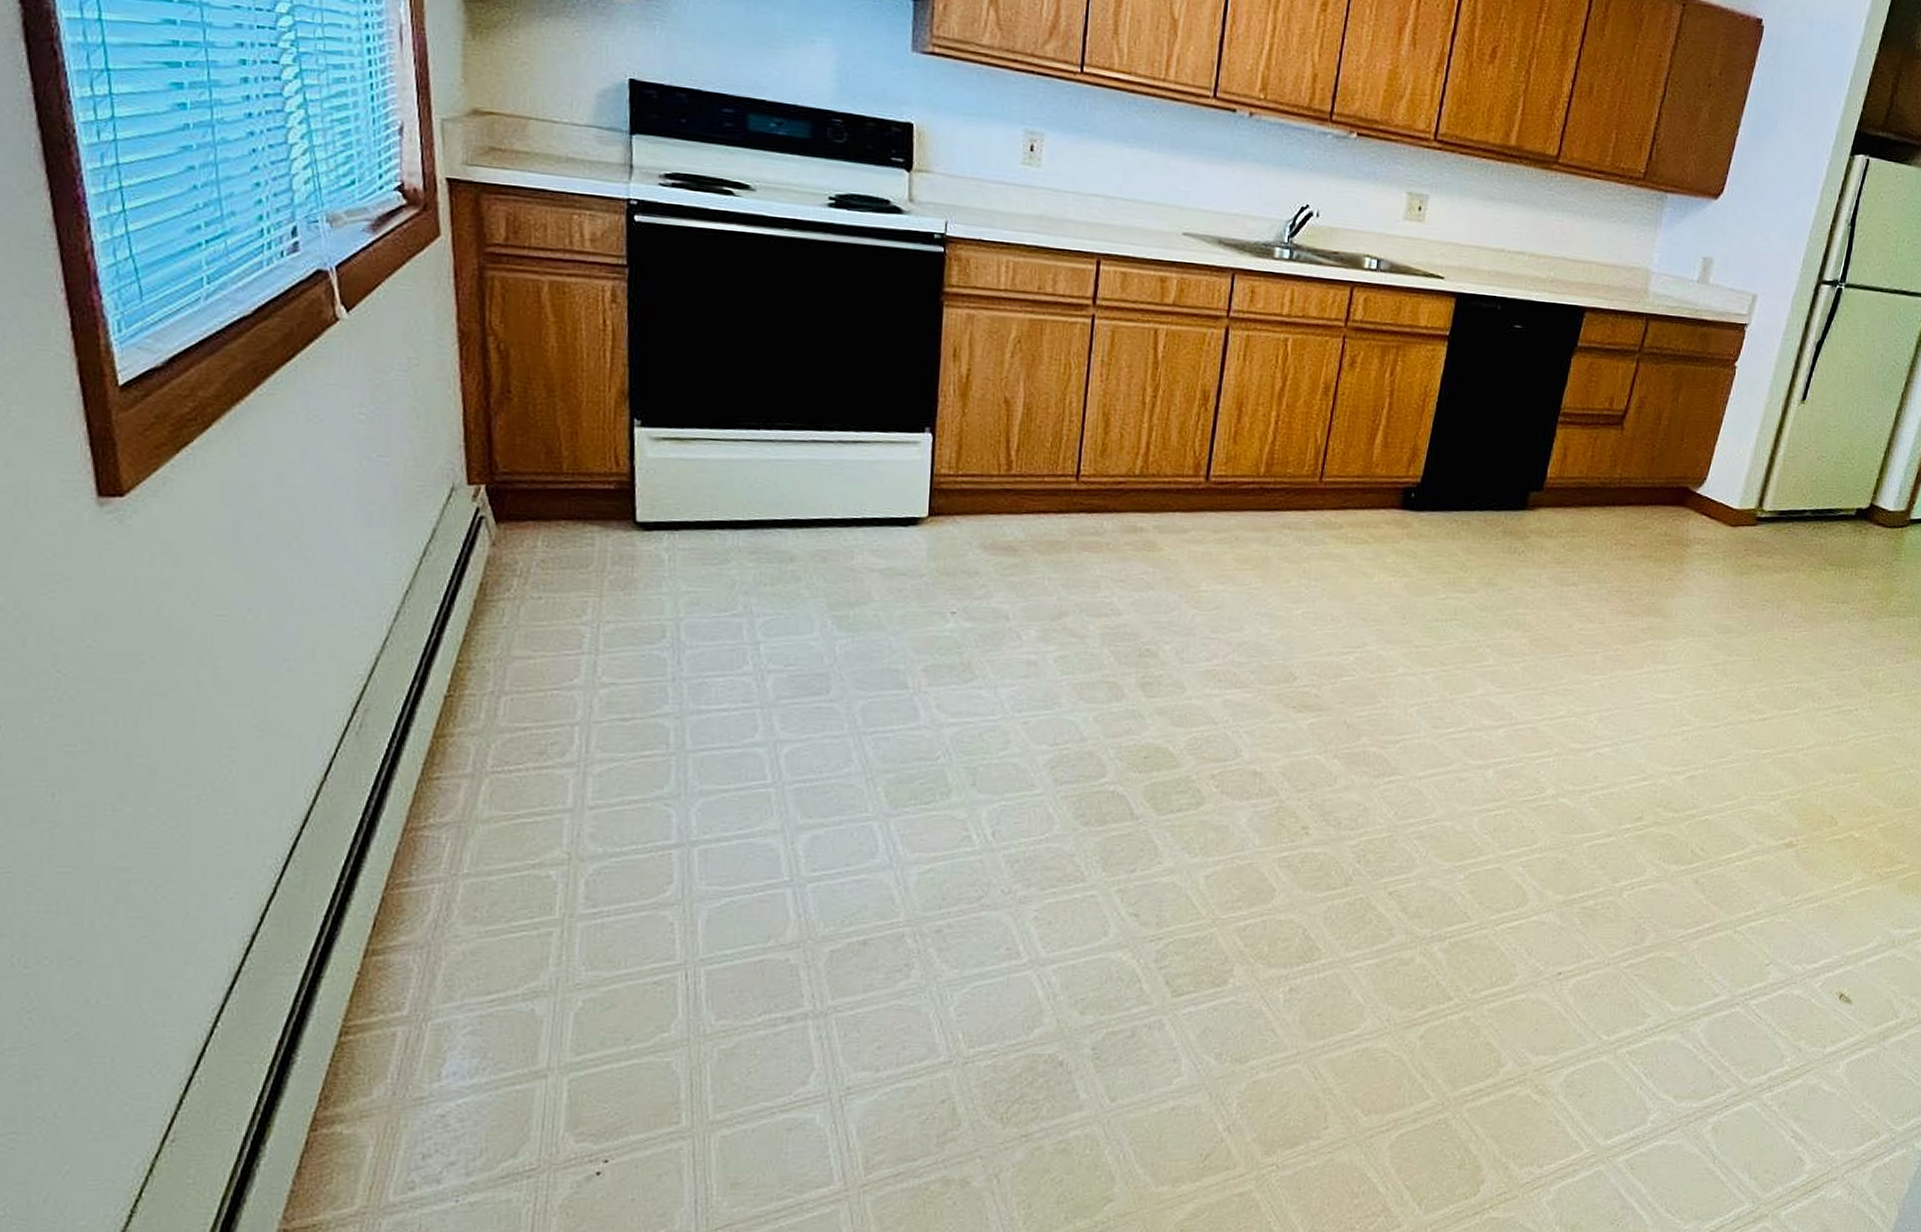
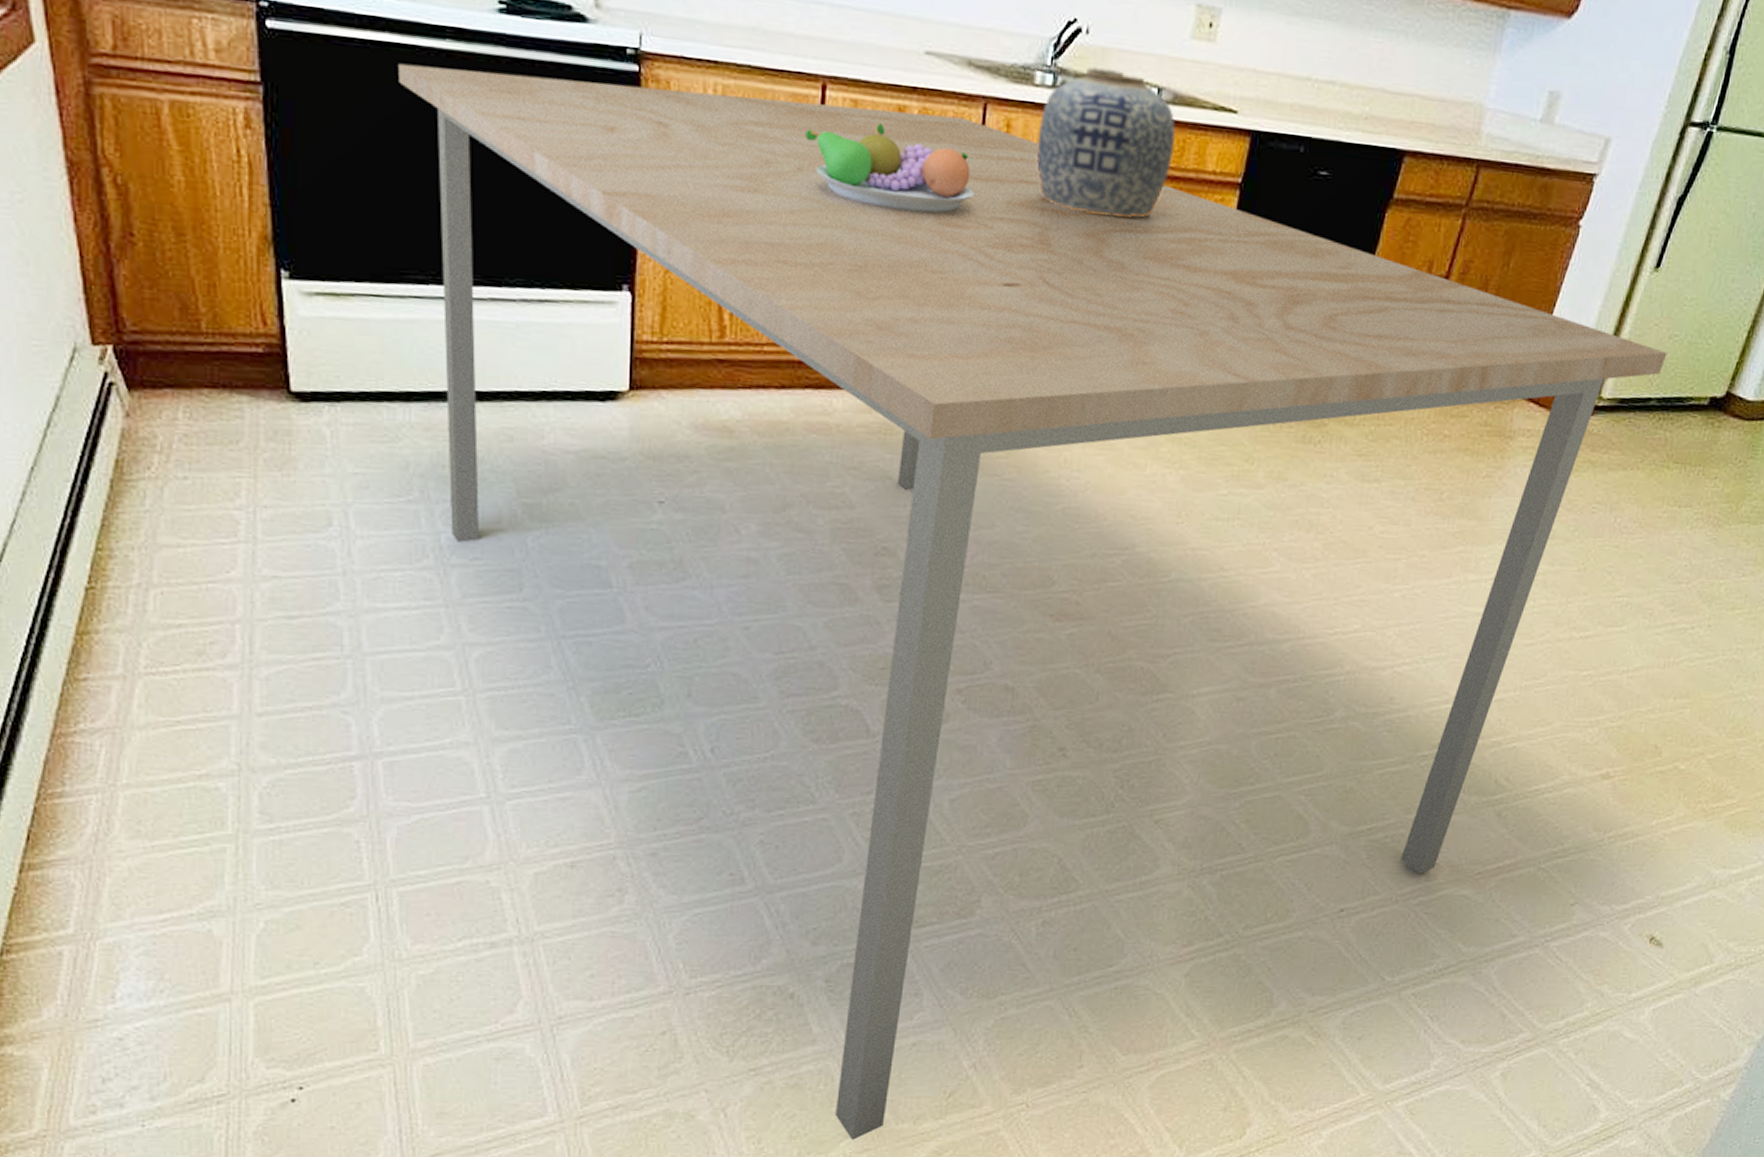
dining table: none [742,248,1817,1203] -> present [398,63,1667,1140]
fruit bowl: none [1082,291,1224,364] -> present [805,123,974,213]
vase: none [1276,242,1393,366] -> present [1036,66,1176,218]

